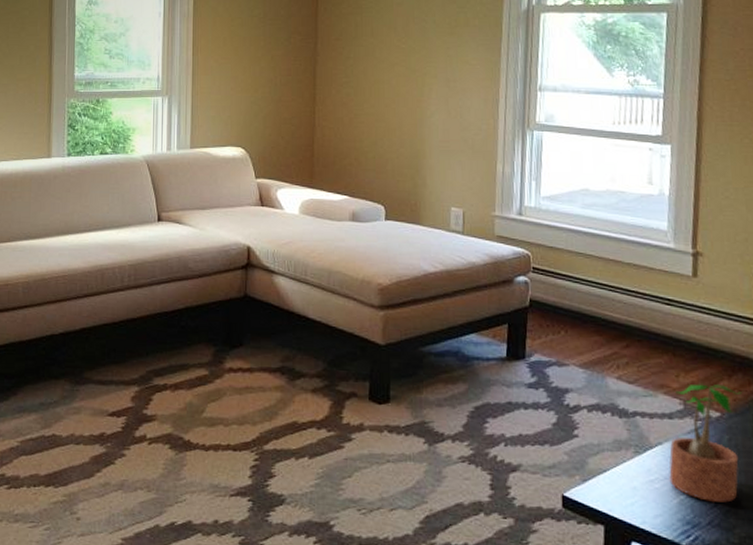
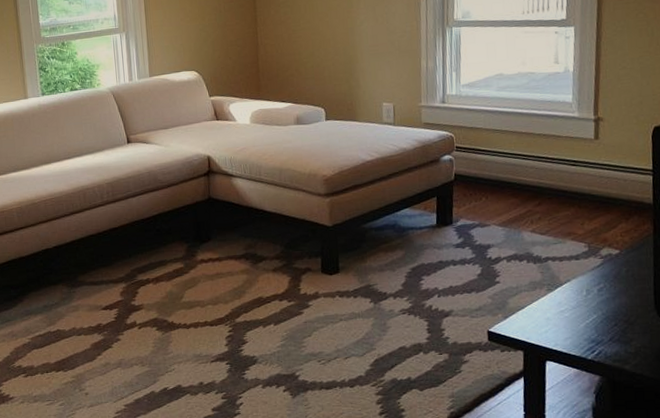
potted plant: present [669,384,742,503] -> none [576,227,637,322]

